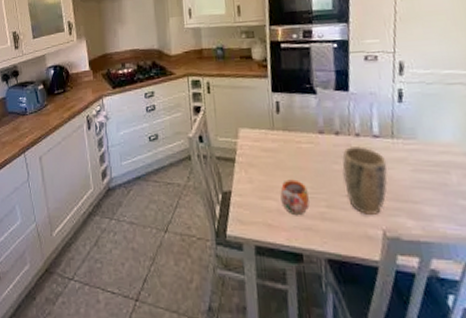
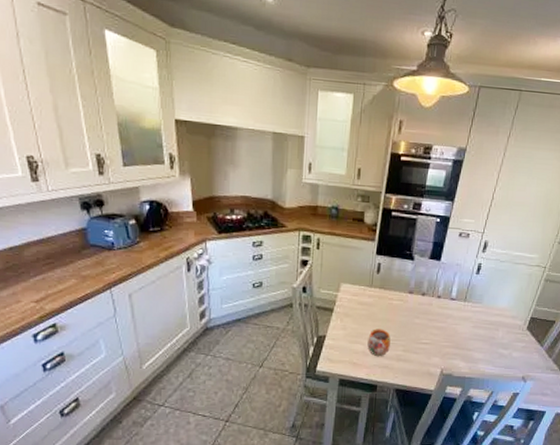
plant pot: present [342,145,388,215] -> none [420,305,456,358]

